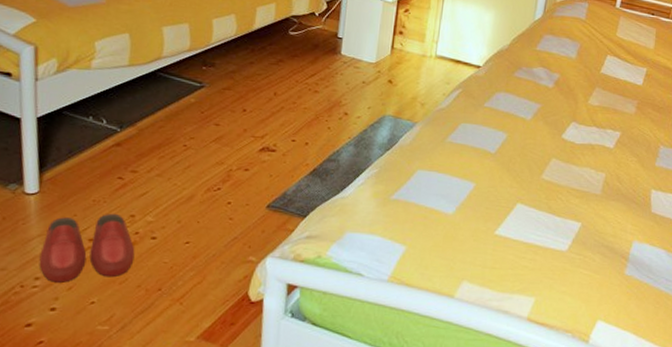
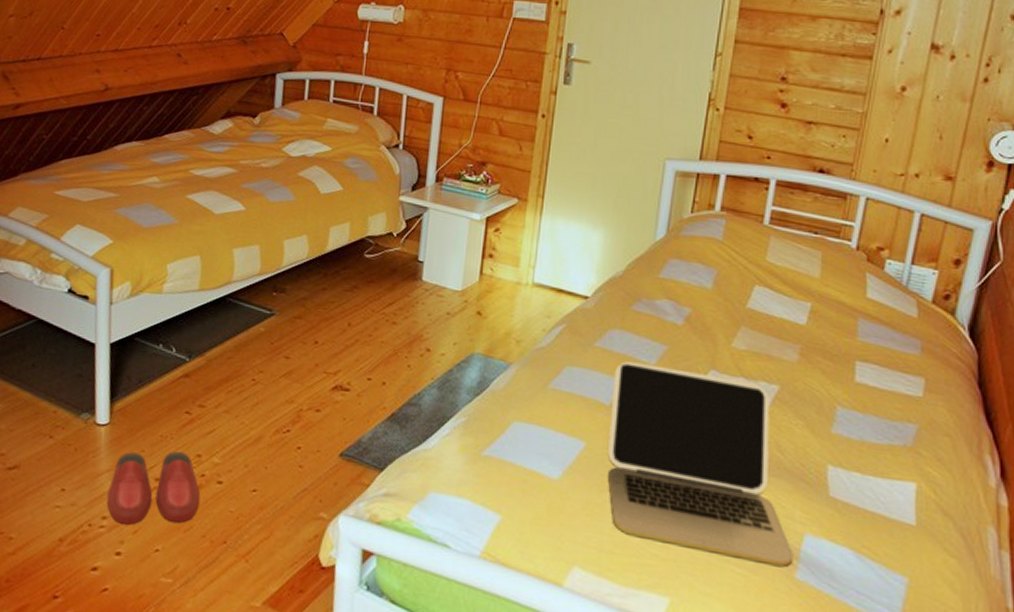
laptop: none [491,118,625,267] -> present [608,362,794,568]

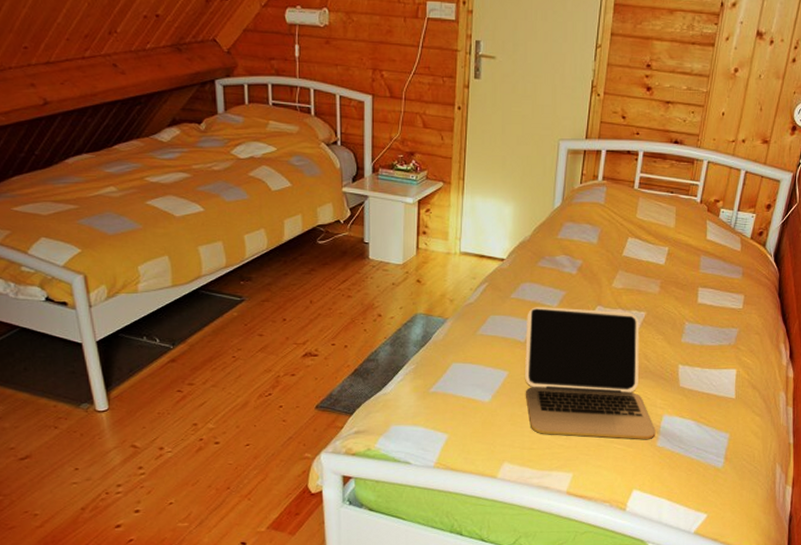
slippers: present [106,451,201,525] -> none [118,423,202,488]

